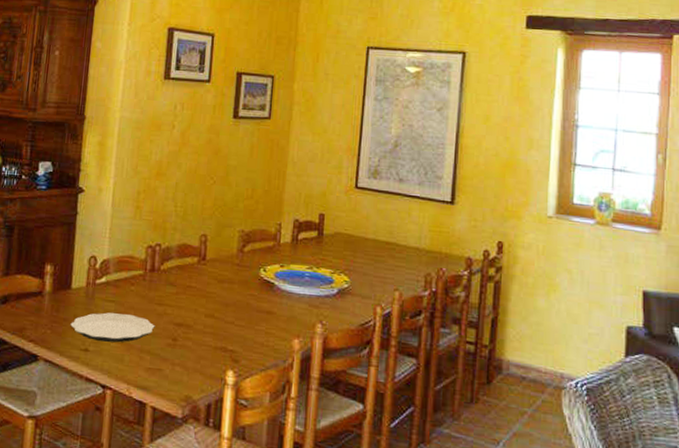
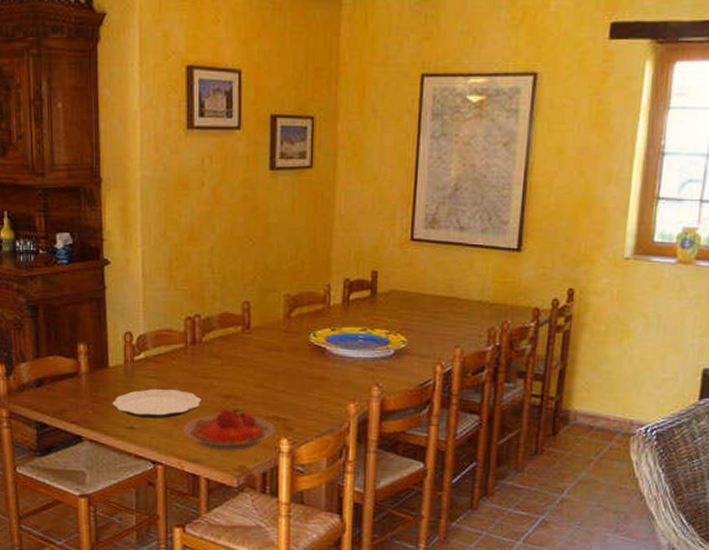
plate: none [134,337,223,380] -> present [183,408,276,450]

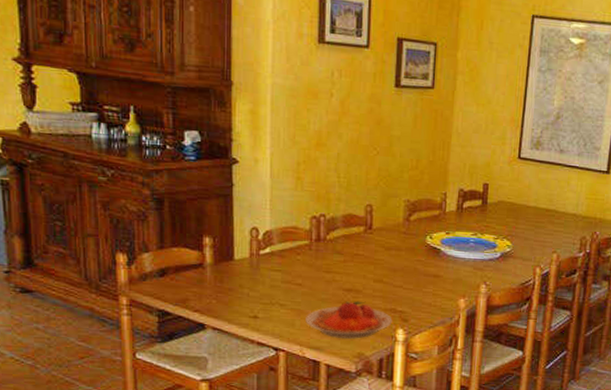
plate: present [112,389,202,419] -> none [236,281,324,309]

